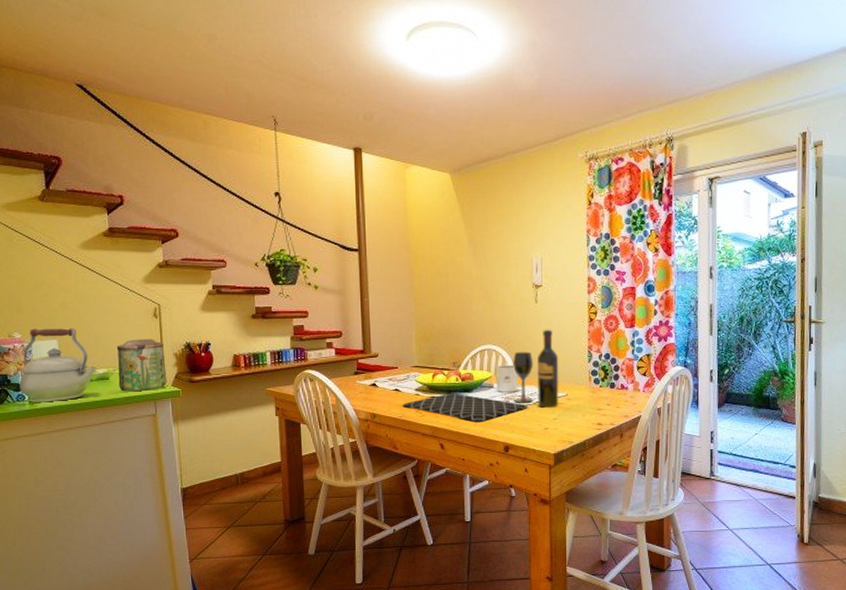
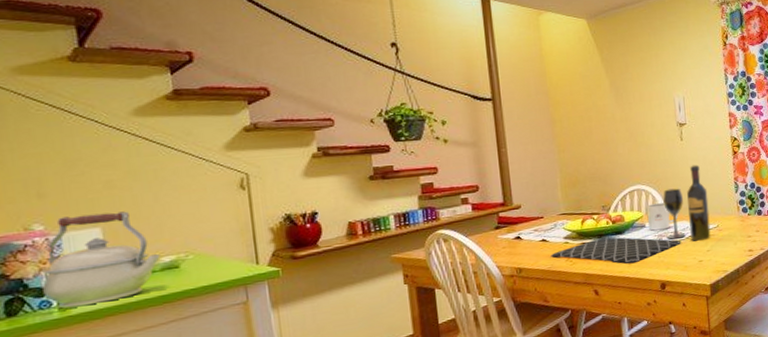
canister: present [116,339,167,392] -> none [188,214,262,280]

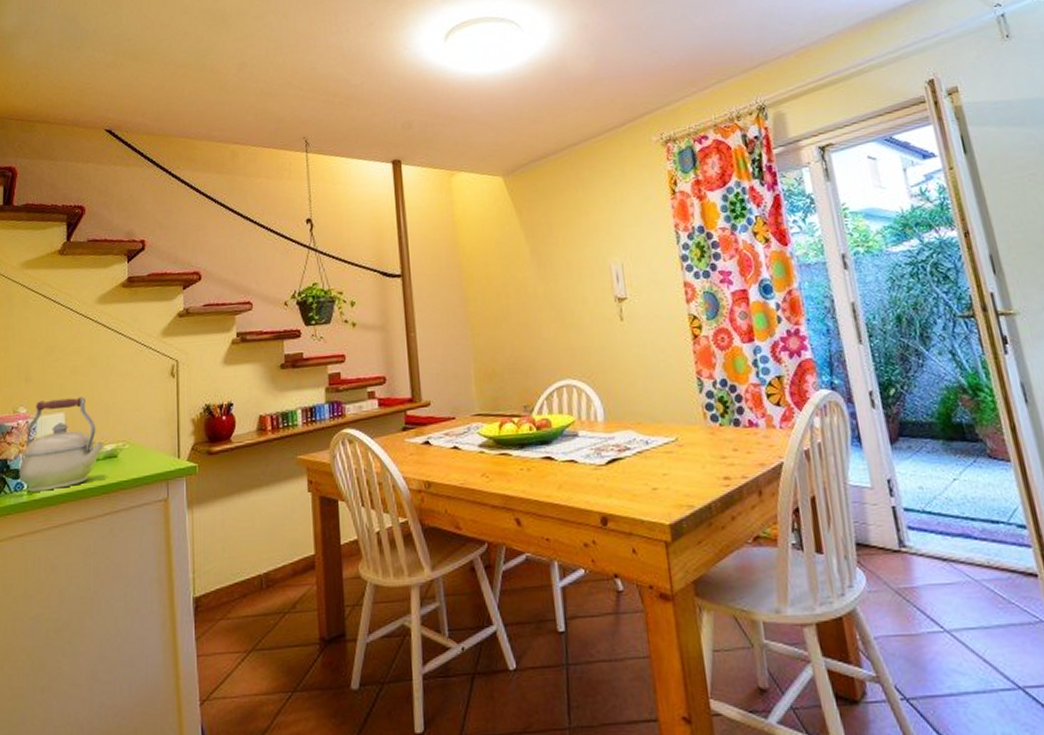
placemat: present [551,236,681,264] -> none [463,446,627,485]
mug: present [647,203,678,231] -> none [579,404,621,442]
wine glass: present [663,188,686,240] -> none [600,384,633,456]
wine bottle: present [687,164,711,242] -> none [632,352,668,461]

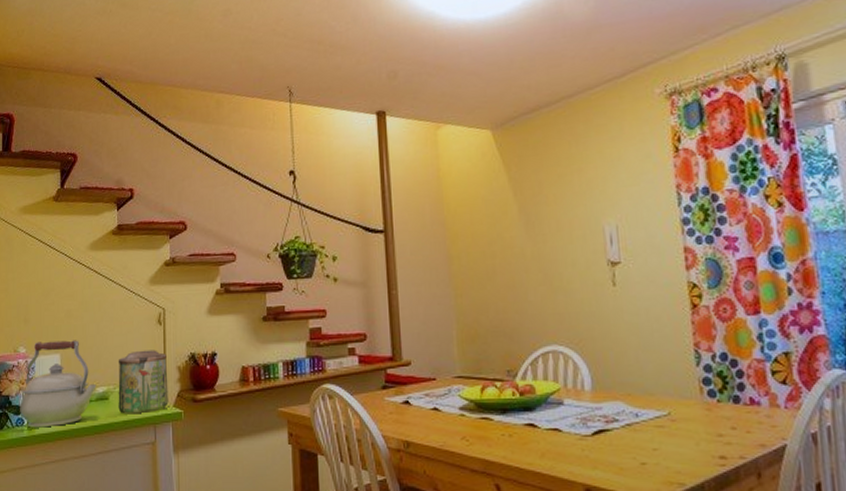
canister: none [127,403,182,472] -> present [118,350,169,414]

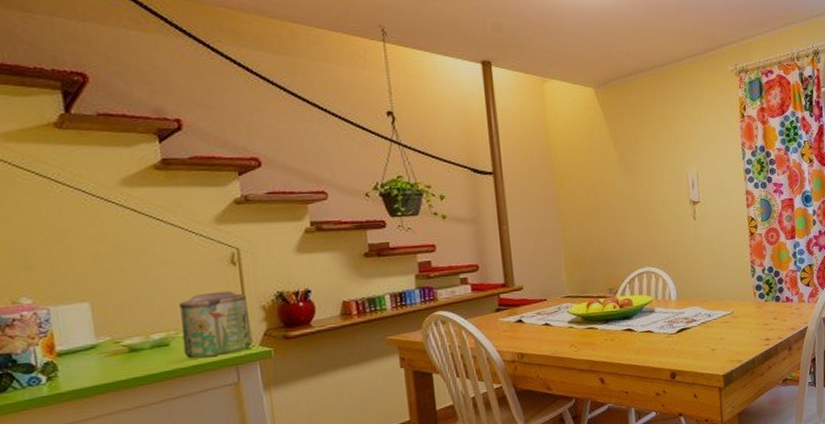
kettle: present [20,340,97,428] -> none [31,286,150,386]

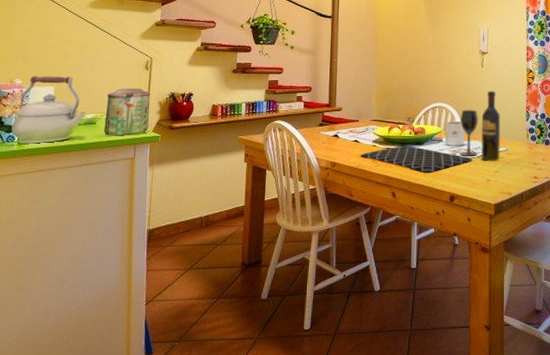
kettle: none [31,286,150,386] -> present [11,76,86,144]
placemat: none [554,321,693,351] -> present [360,145,473,172]
mug: none [656,286,690,316] -> present [445,121,472,146]
wine glass: none [674,271,698,326] -> present [460,109,479,157]
wine bottle: none [700,246,725,329] -> present [481,90,501,162]

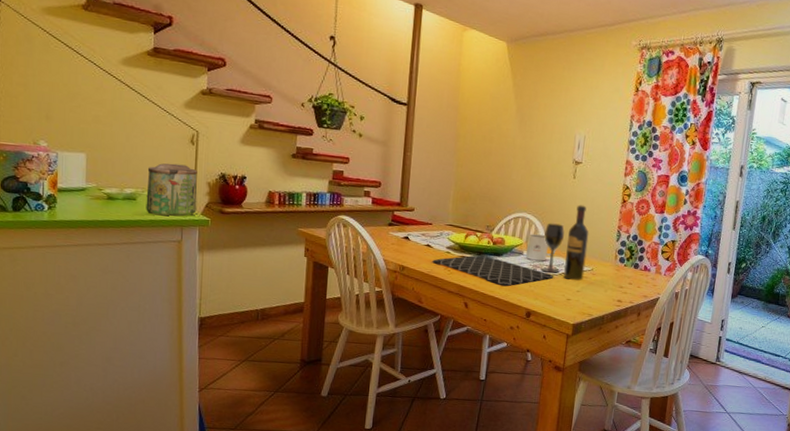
kettle: present [11,76,86,144] -> none [40,138,124,216]

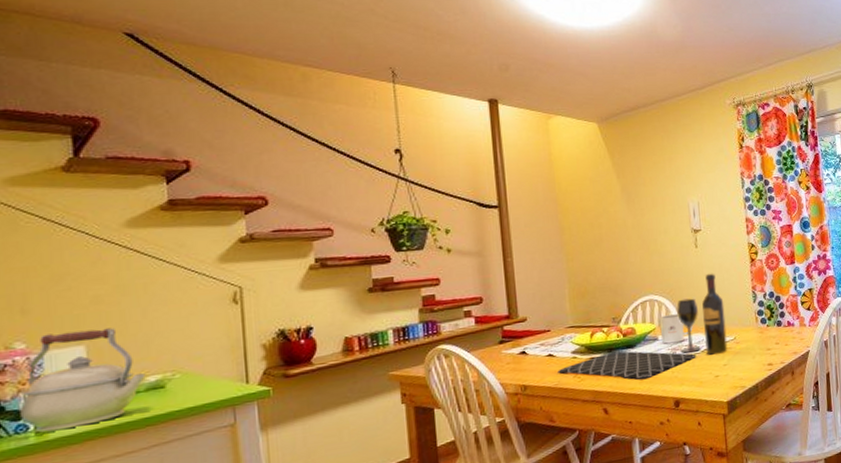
kettle: none [40,138,124,216] -> present [20,327,146,433]
canister: present [146,163,198,217] -> none [176,330,252,401]

